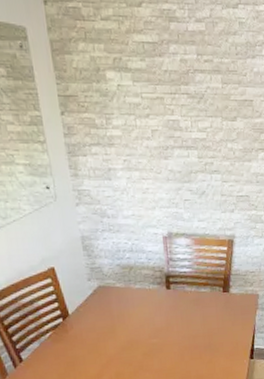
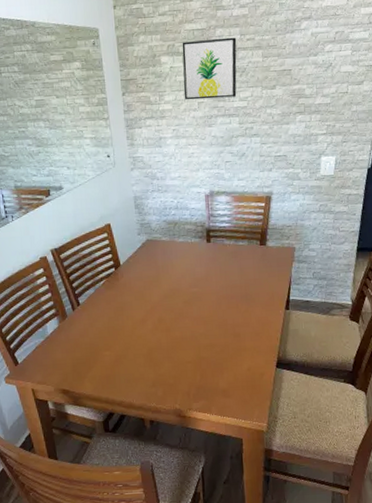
wall art: none [130,55,195,127] -> present [182,37,237,100]

